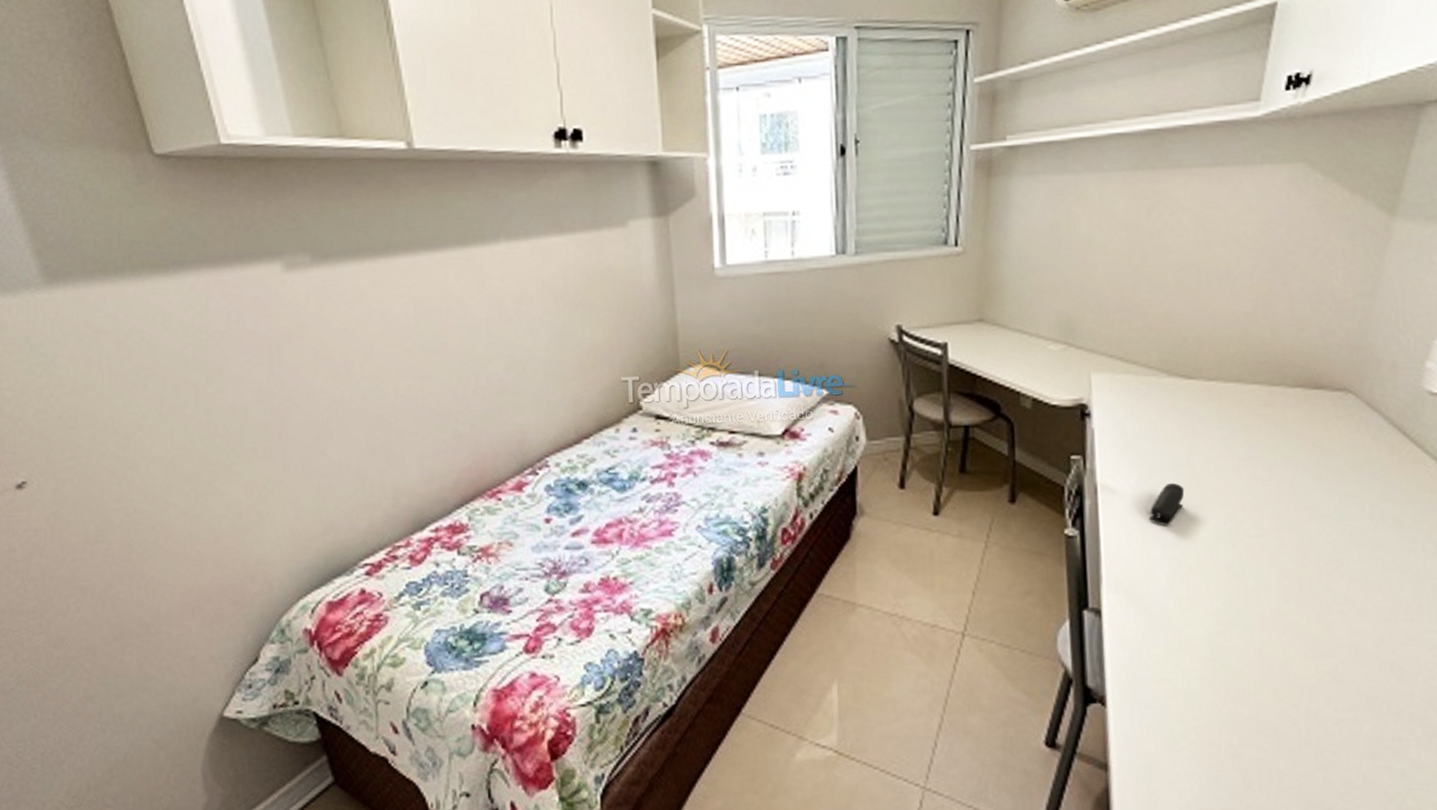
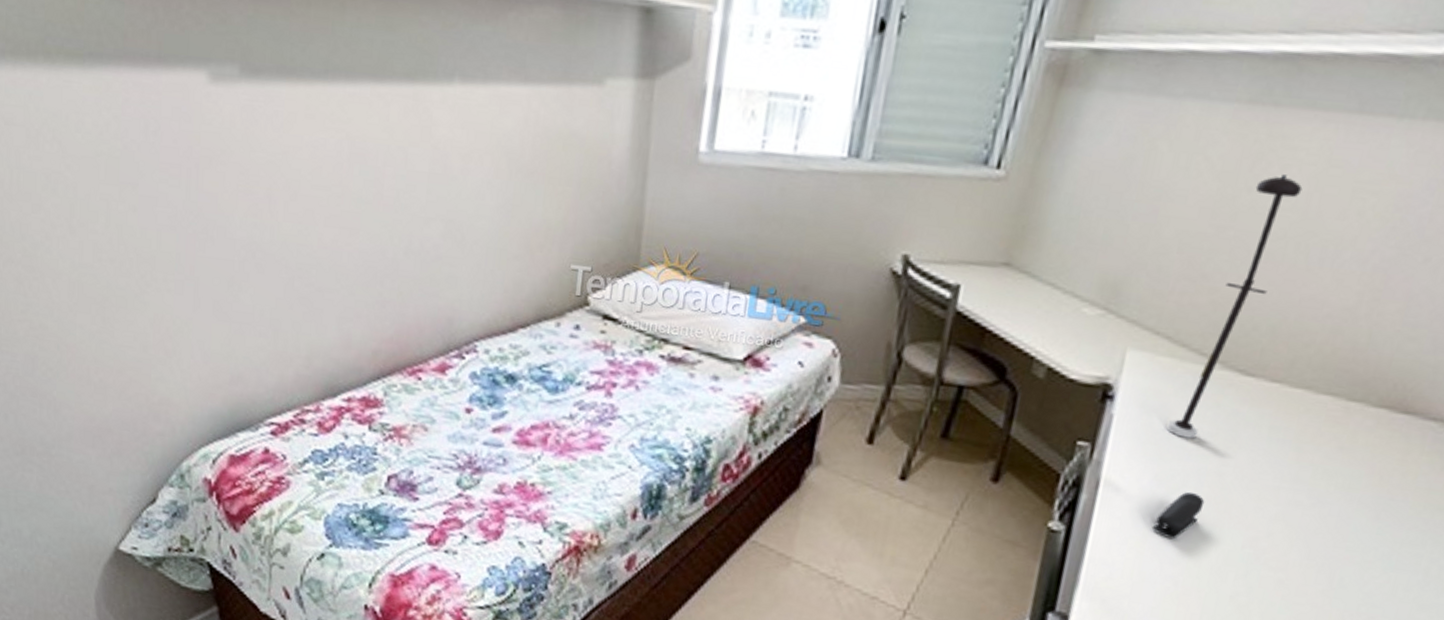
desk lamp: none [1138,219,1190,438] -> present [1166,174,1303,439]

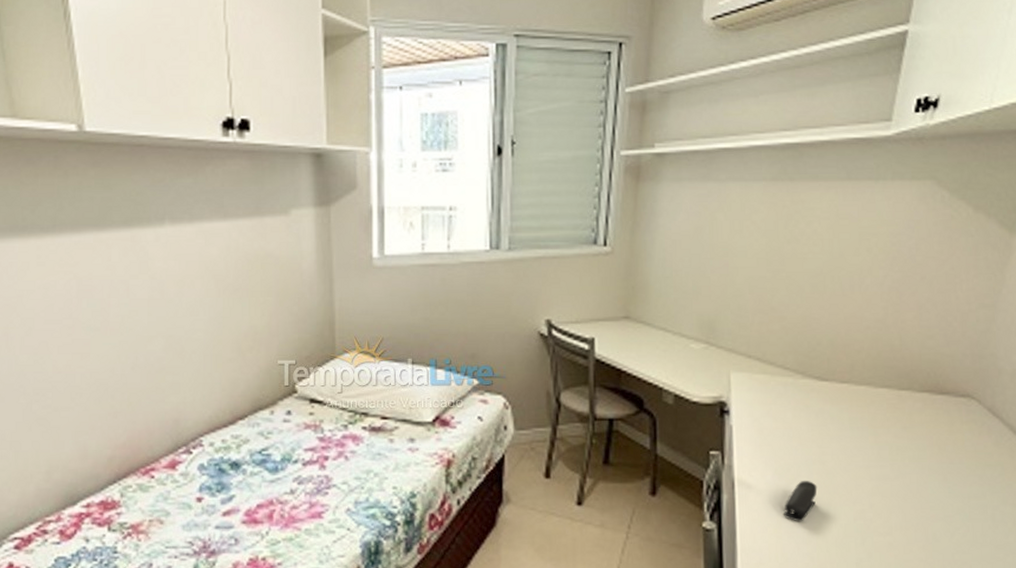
desk lamp: present [1166,174,1303,439] -> none [774,228,825,437]

